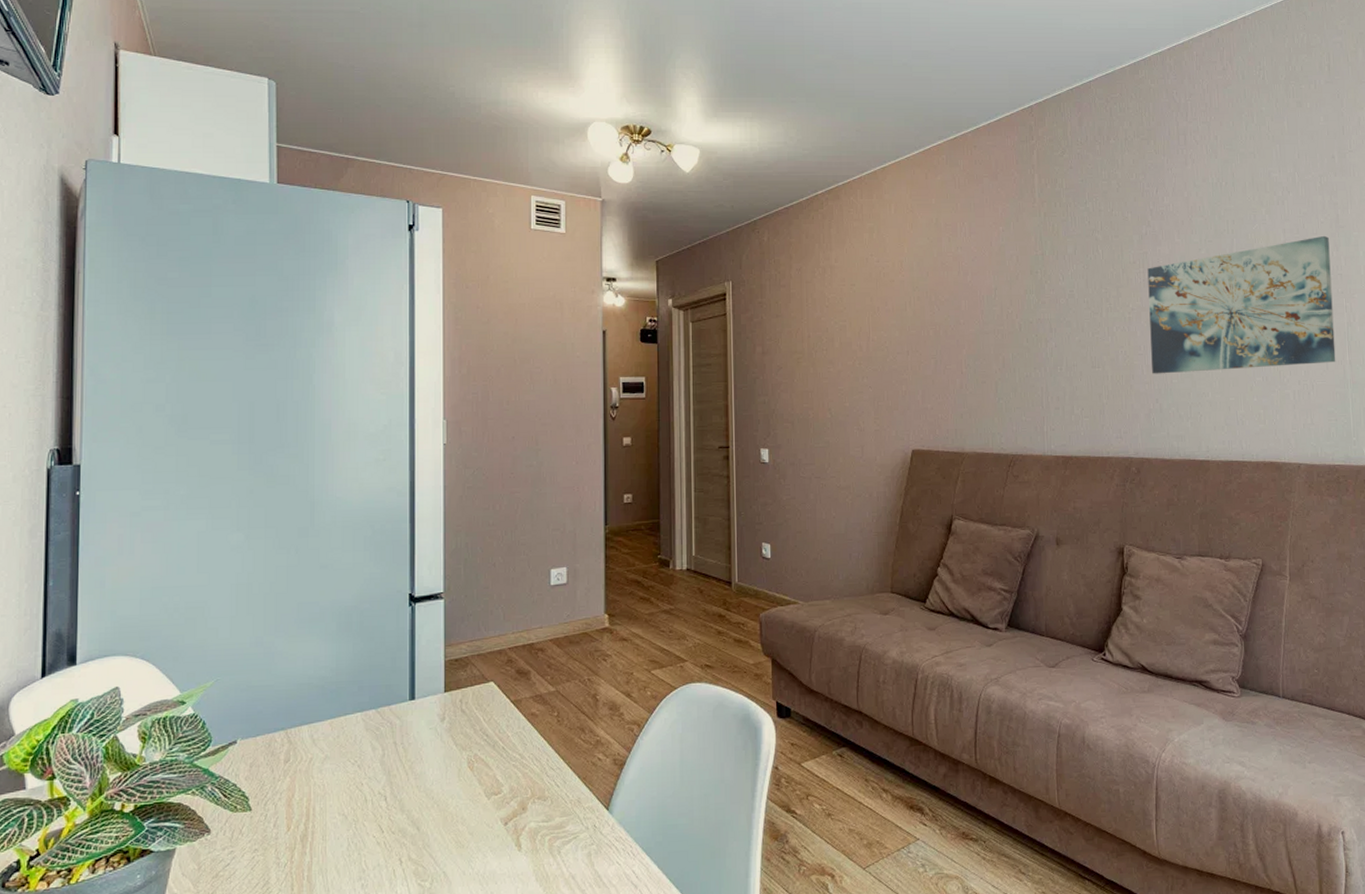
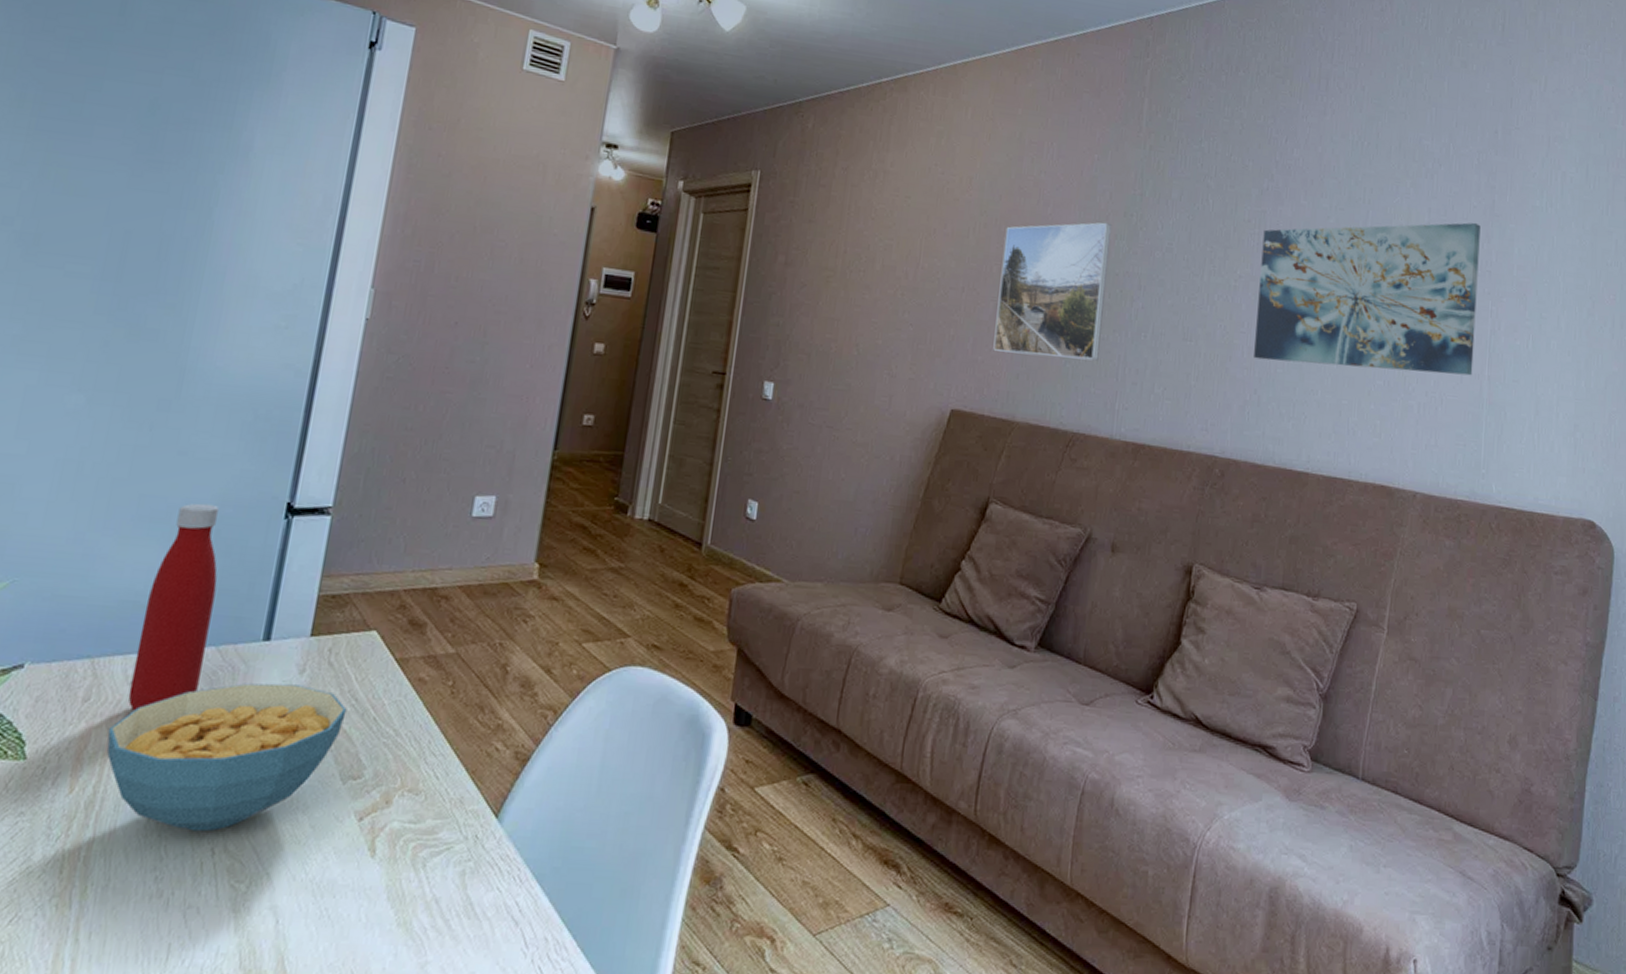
cereal bowl: none [307,730,481,848] -> present [107,683,347,832]
bottle: none [317,602,369,765] -> present [128,503,220,711]
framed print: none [935,281,1025,398] -> present [993,222,1113,361]

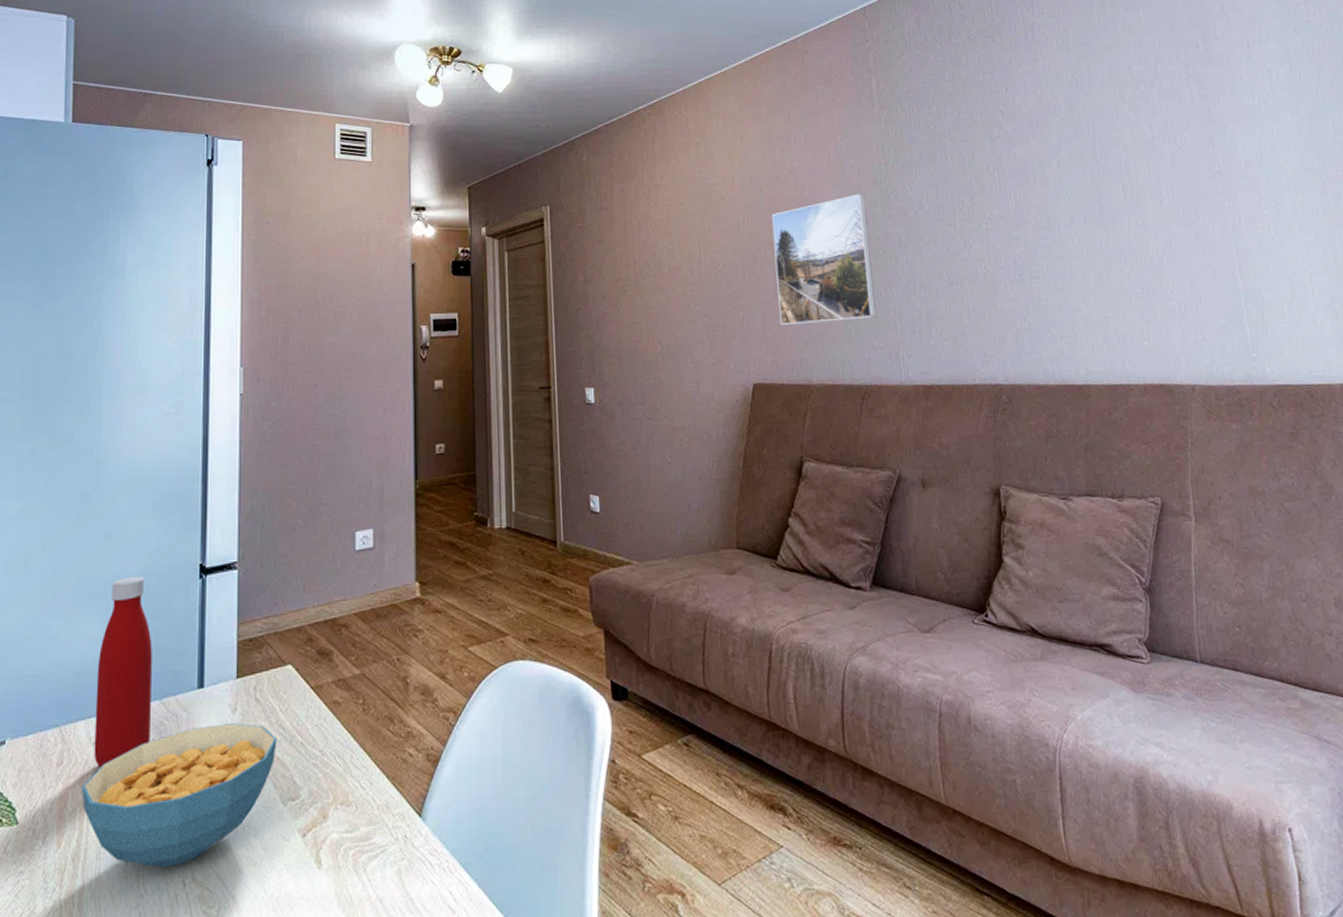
wall art: present [1254,222,1481,376] -> none [1003,130,1224,290]

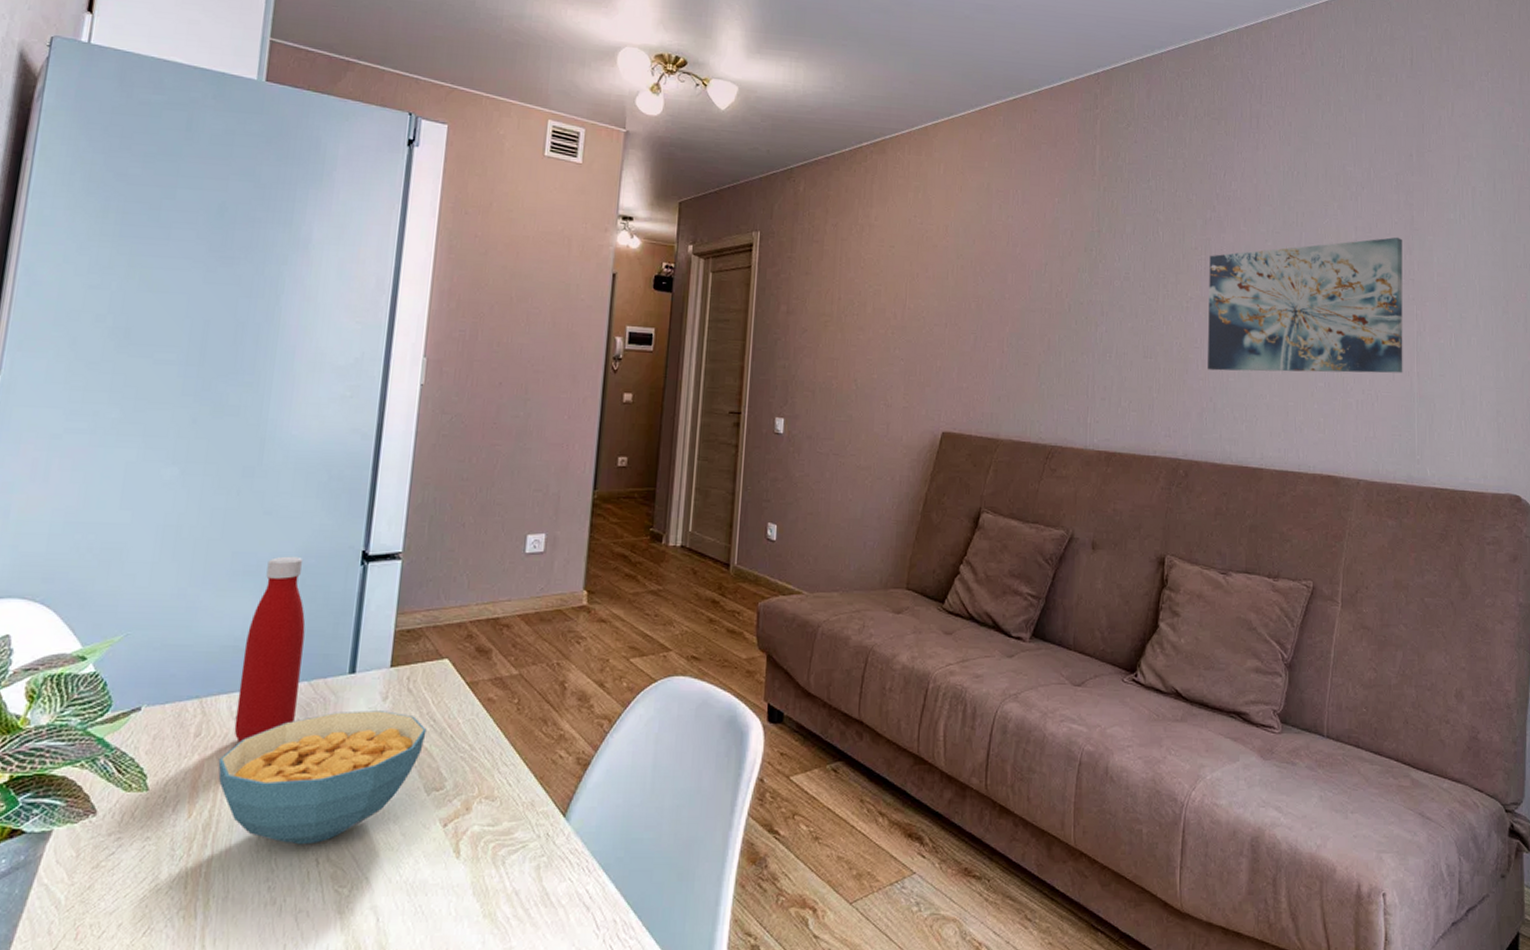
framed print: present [771,193,876,325] -> none [976,257,1075,381]
wall art: none [1003,130,1224,290] -> present [1208,237,1403,373]

